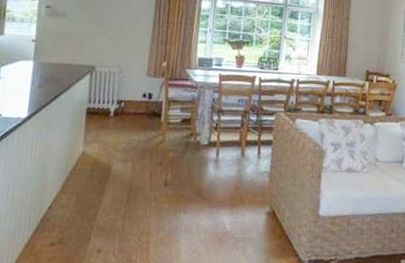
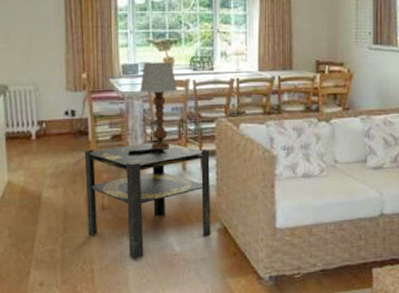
side table: none [149,126,267,234] -> present [84,139,211,259]
table lamp: none [211,58,245,136] -> present [139,62,177,150]

